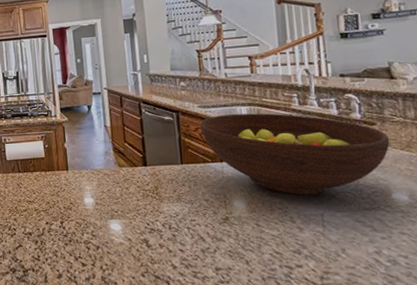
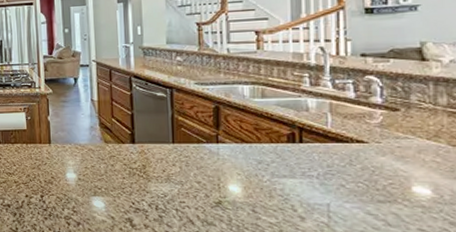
fruit bowl: present [200,113,390,195] -> none [196,92,415,183]

